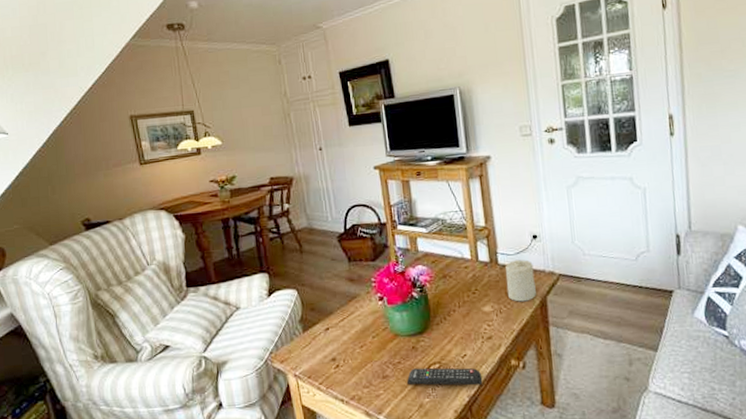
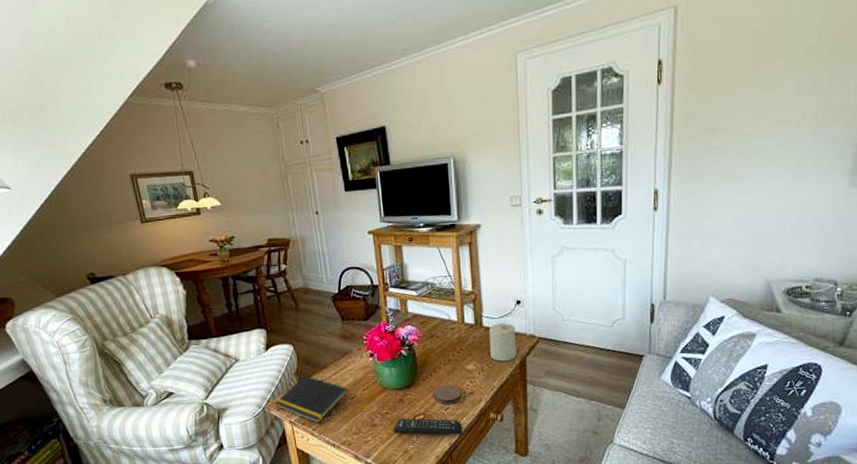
notepad: none [277,322,357,377] -> present [274,375,348,424]
coaster: none [449,329,479,351] -> present [433,385,461,404]

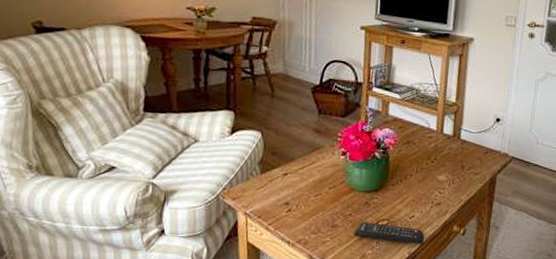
notepad: present [274,375,348,424] -> none [230,166,313,219]
coaster: present [433,385,461,404] -> none [400,193,429,213]
candle: present [489,322,517,362] -> none [462,137,491,177]

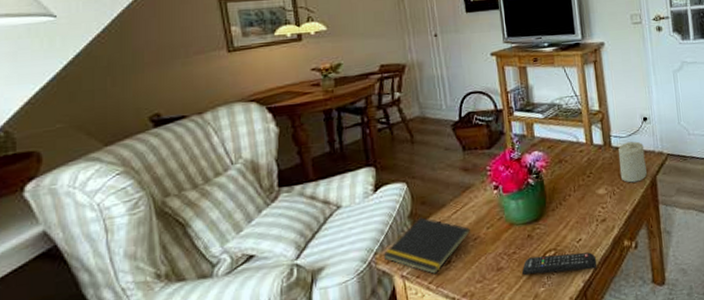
notepad: none [230,166,313,219] -> present [383,217,470,275]
candle: none [462,137,491,177] -> present [618,141,647,183]

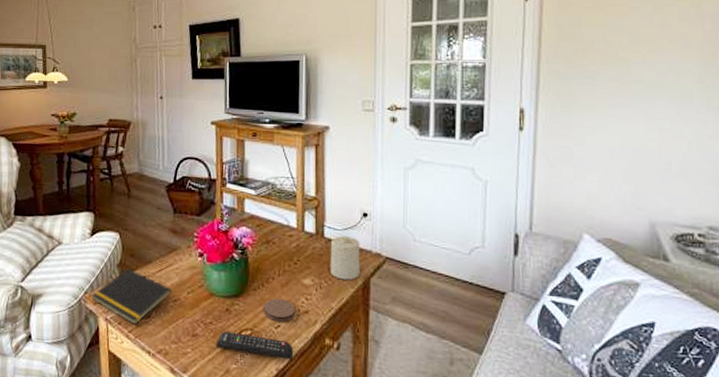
coaster: none [564,213,594,236] -> present [264,299,295,322]

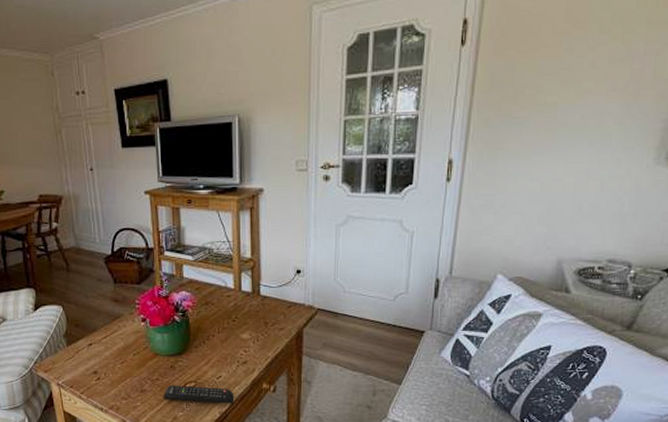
notepad: present [92,268,171,326] -> none [42,337,118,387]
coaster: present [264,299,295,322] -> none [206,354,234,372]
candle: present [329,235,360,281] -> none [266,292,294,332]

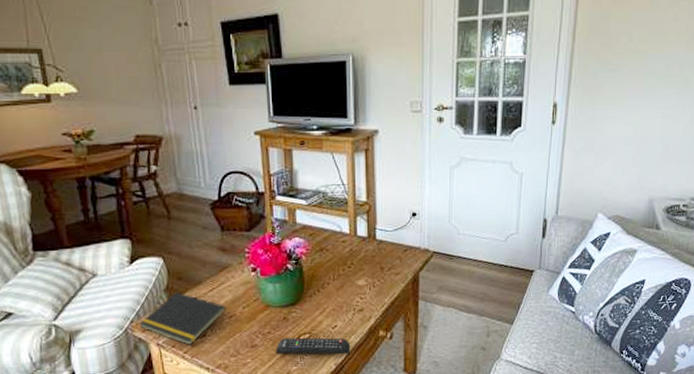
notepad: none [42,337,118,387] -> present [139,292,226,346]

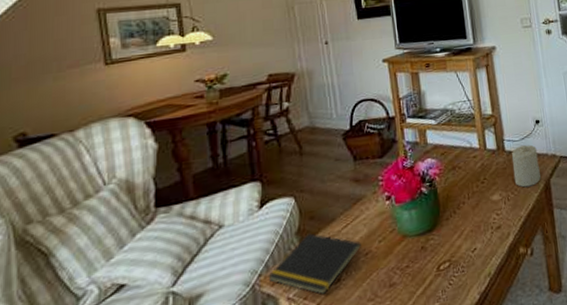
remote control: present [275,337,351,355] -> none [415,262,493,290]
candle: none [382,235,410,277] -> present [512,144,541,187]

